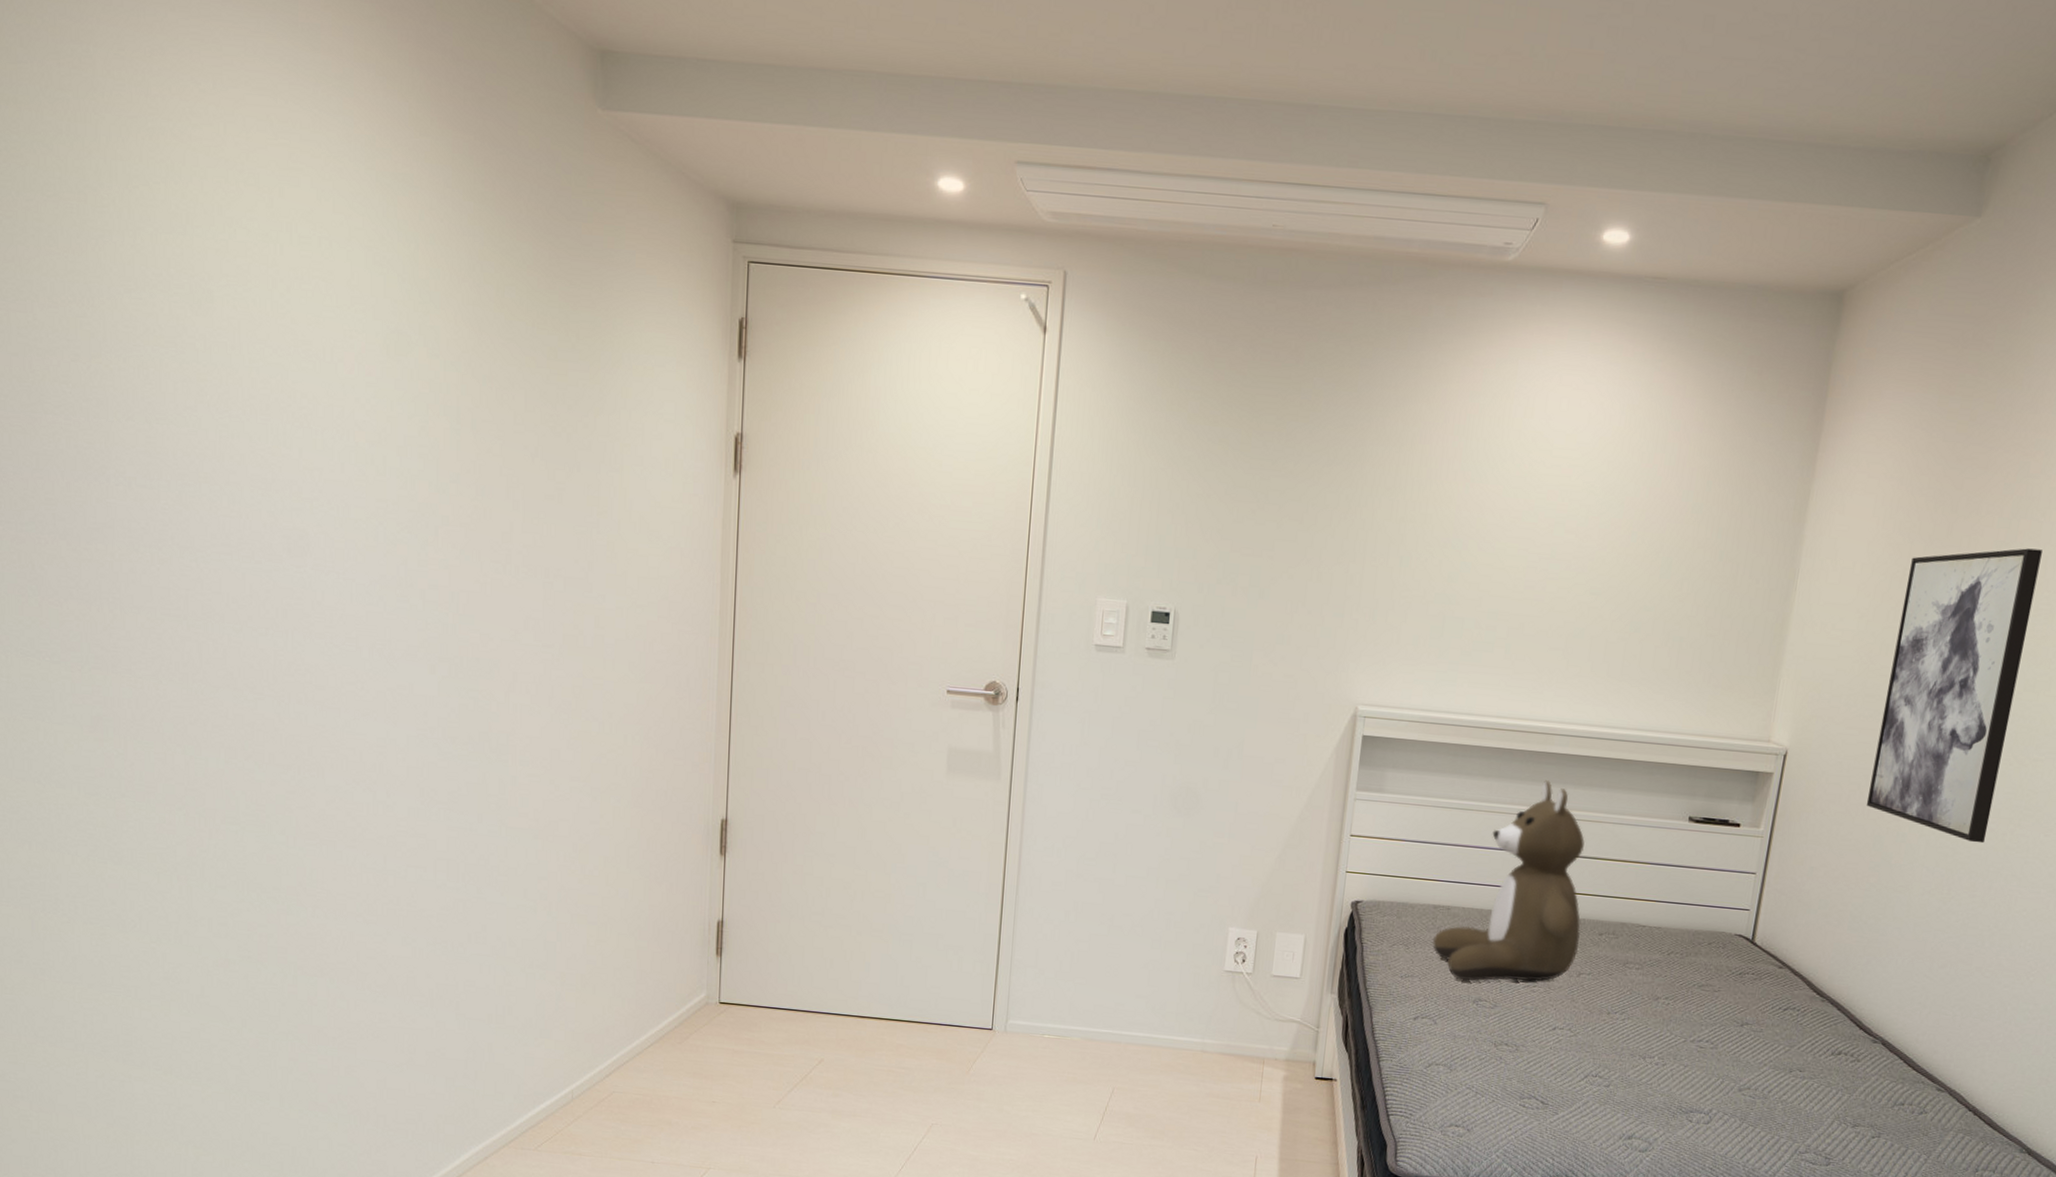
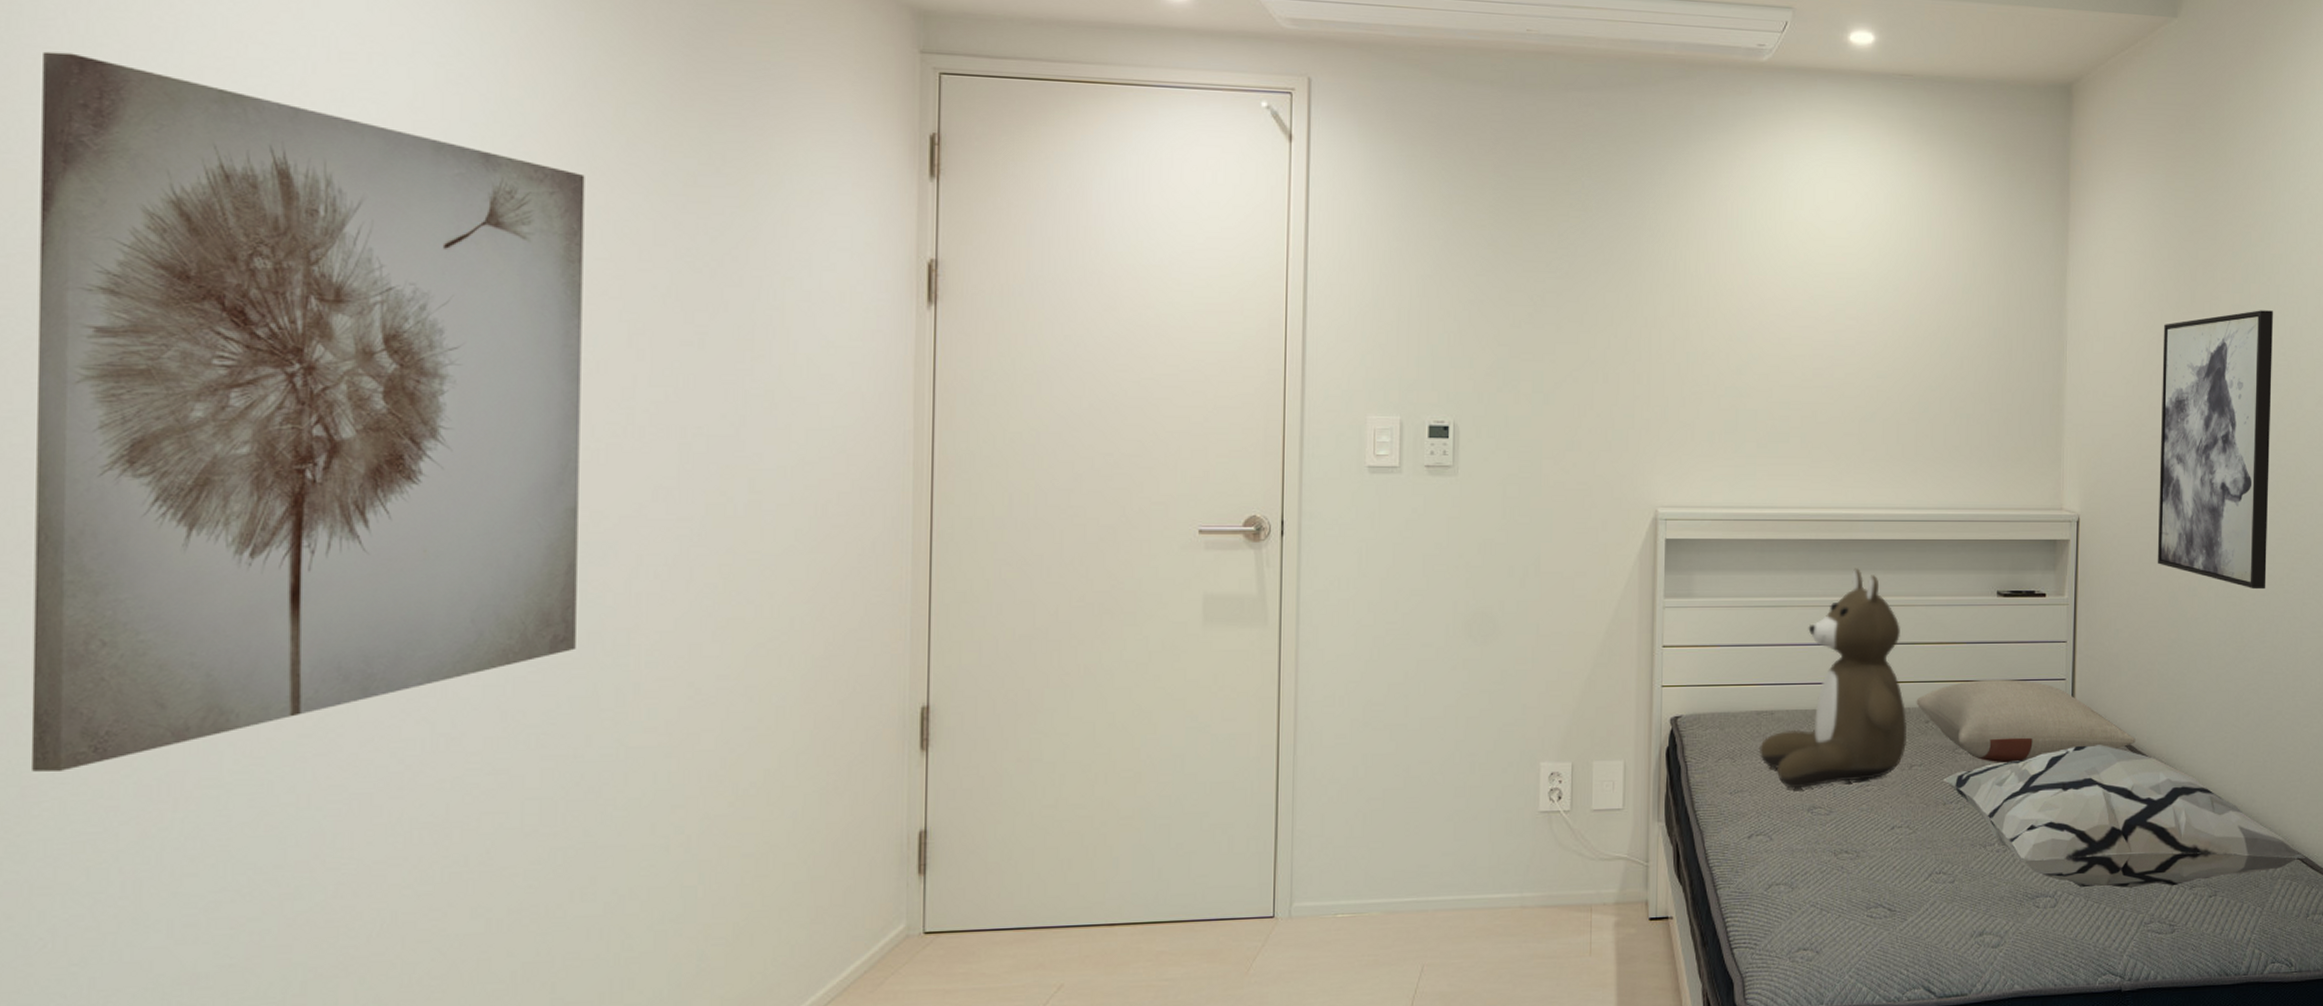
wall art: none [102,233,475,800] -> present [30,51,585,772]
pillow: none [1592,900,1816,984] -> present [1916,680,2136,763]
decorative pillow: none [1609,975,1985,1122] -> present [1942,745,2306,889]

